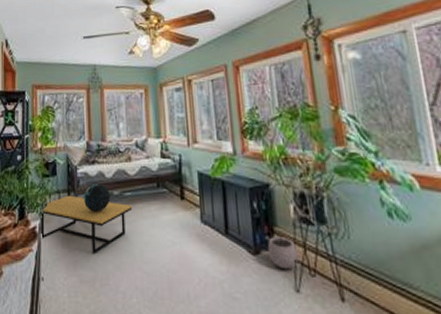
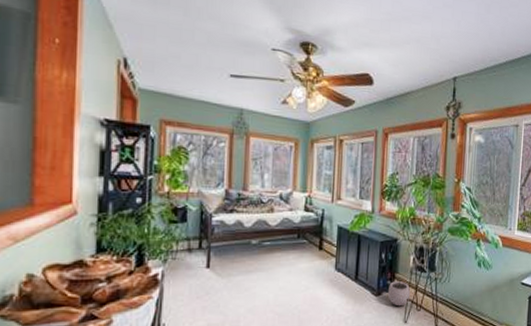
coffee table: present [40,195,133,255] -> none [162,243,271,300]
decorative globe: present [84,183,111,212] -> none [218,232,248,260]

